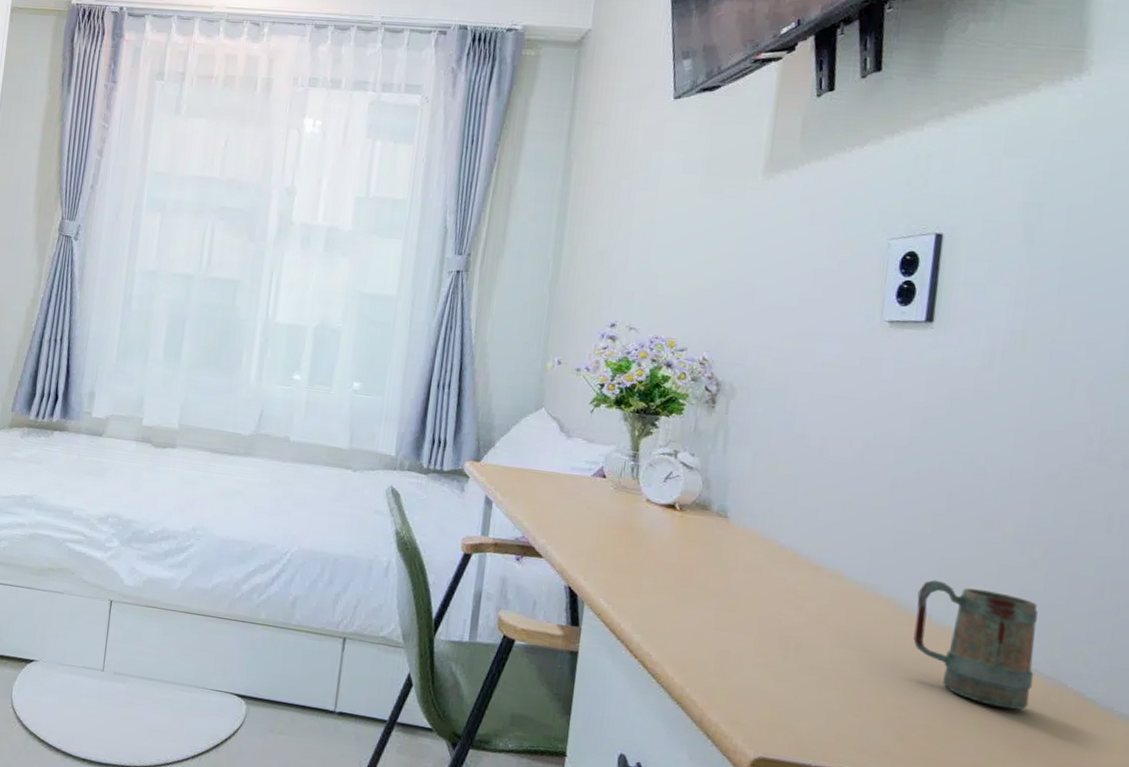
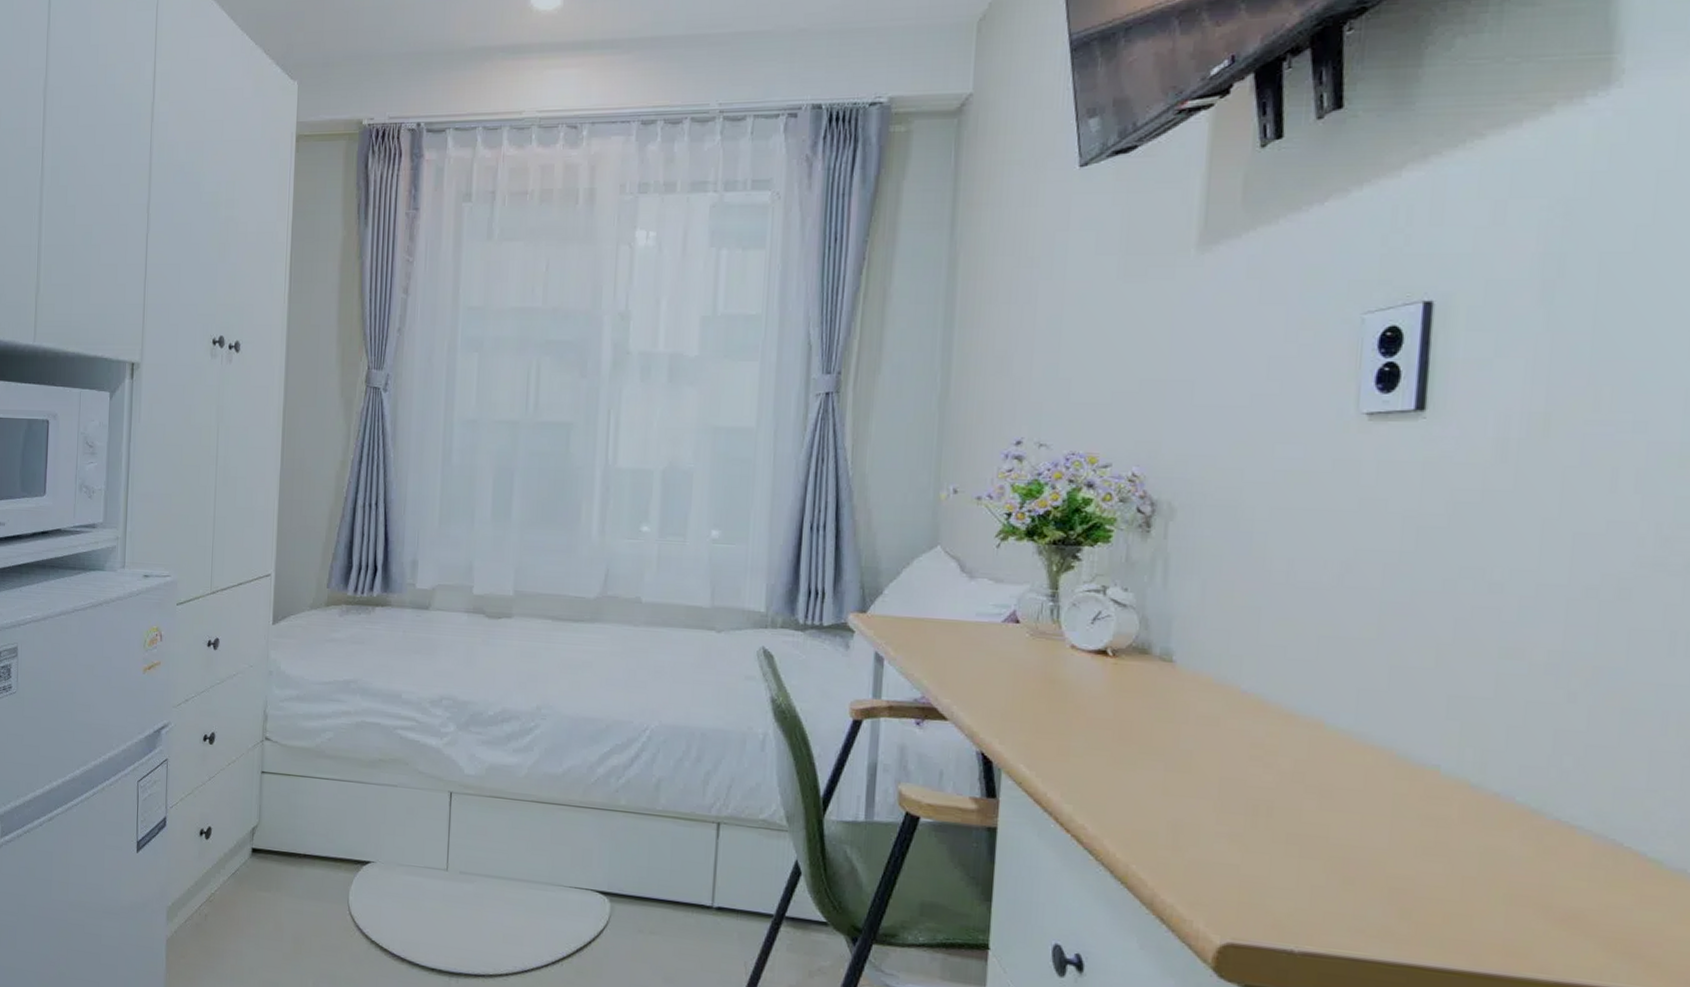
mug: present [913,580,1038,710] -> none [1417,723,1581,876]

